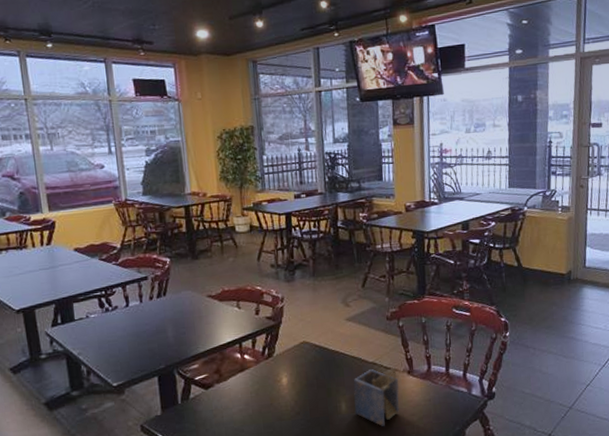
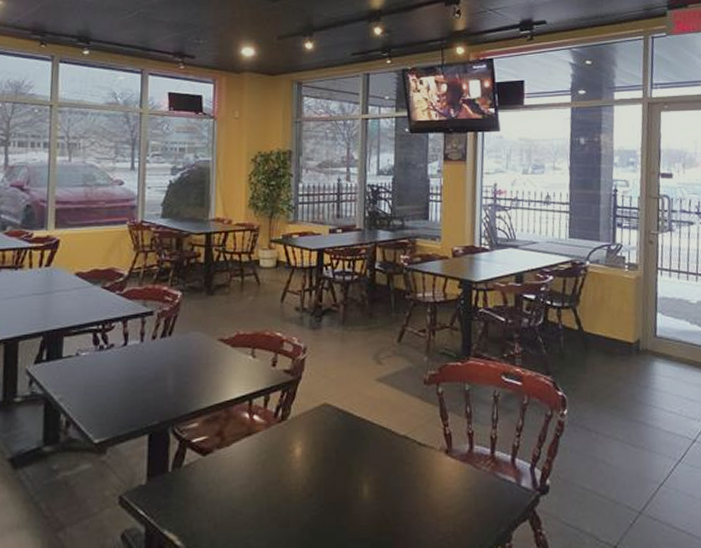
napkin holder: present [353,366,400,427] -> none [378,442,434,521]

